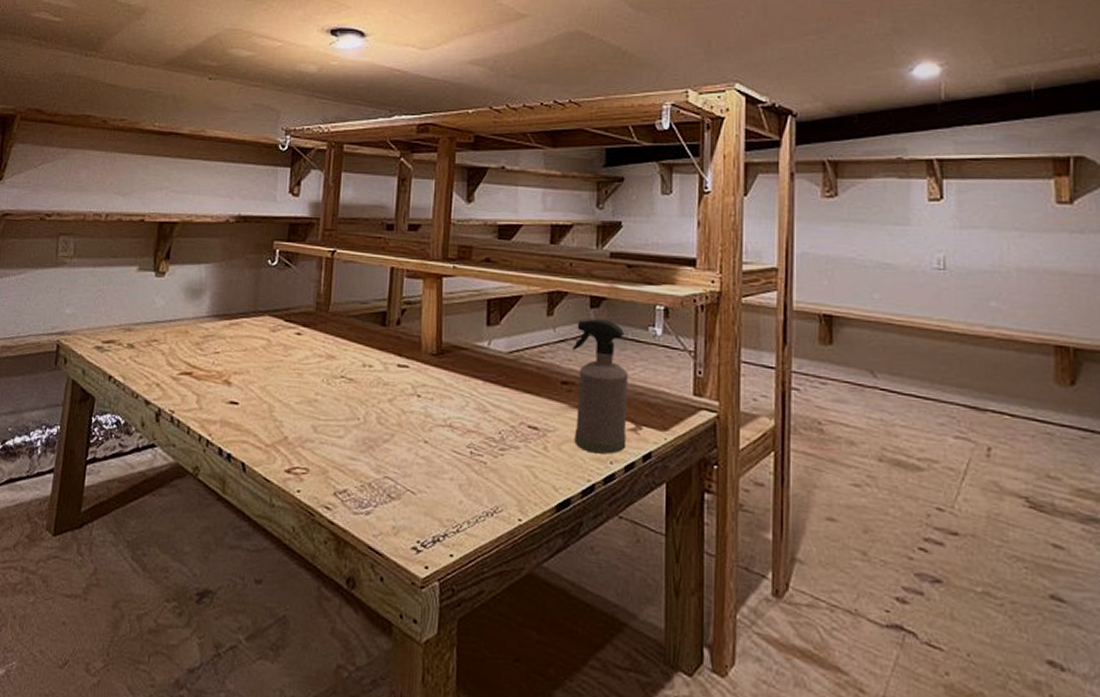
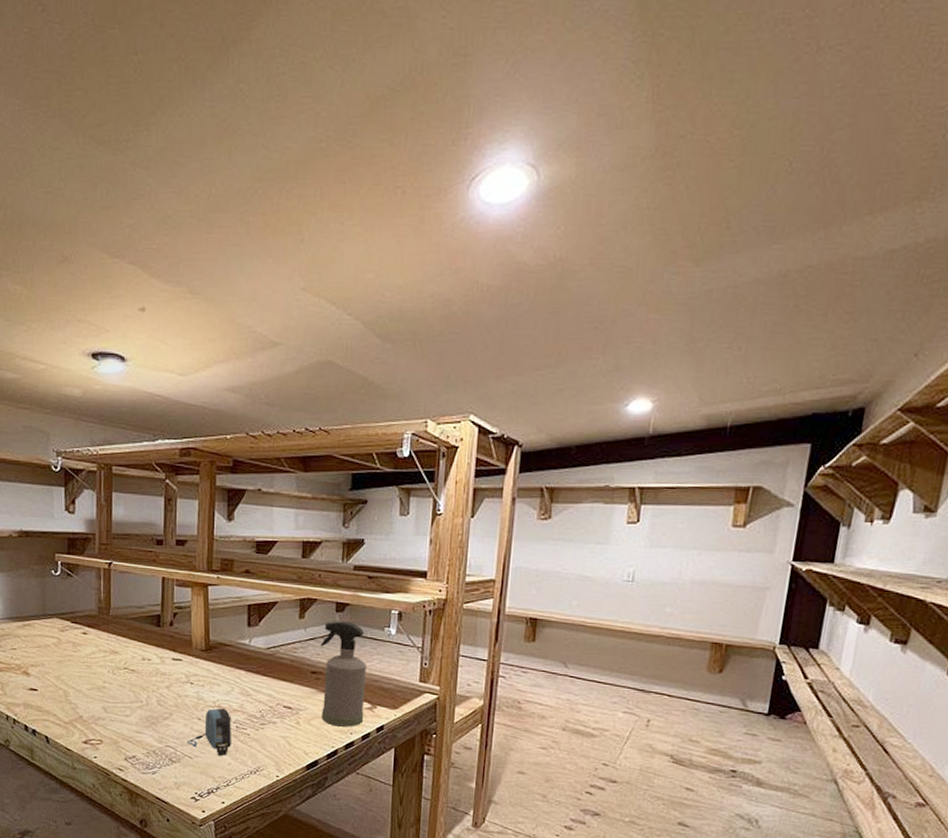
tape measure: none [409,428,465,492] -> present [187,708,231,756]

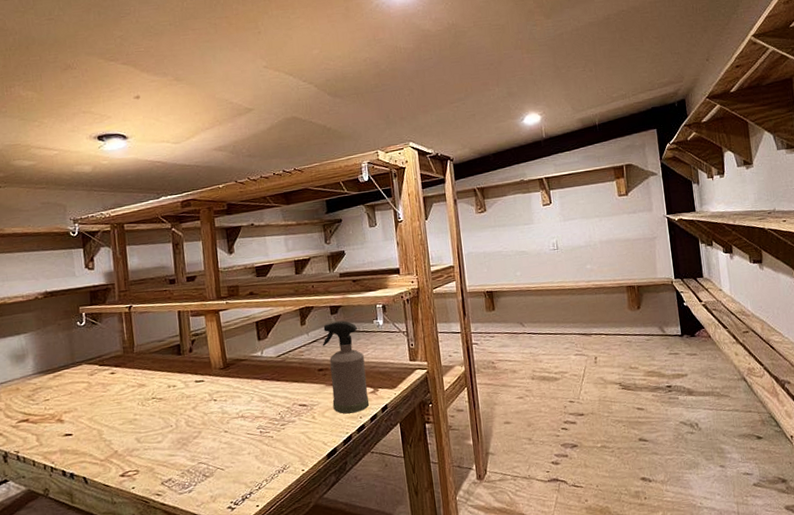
tape measure: present [187,708,231,756] -> none [217,417,258,463]

